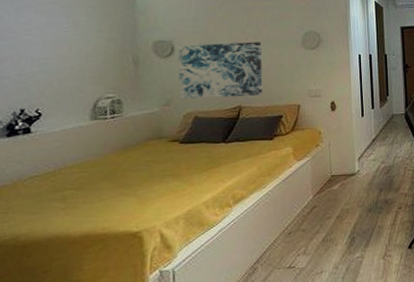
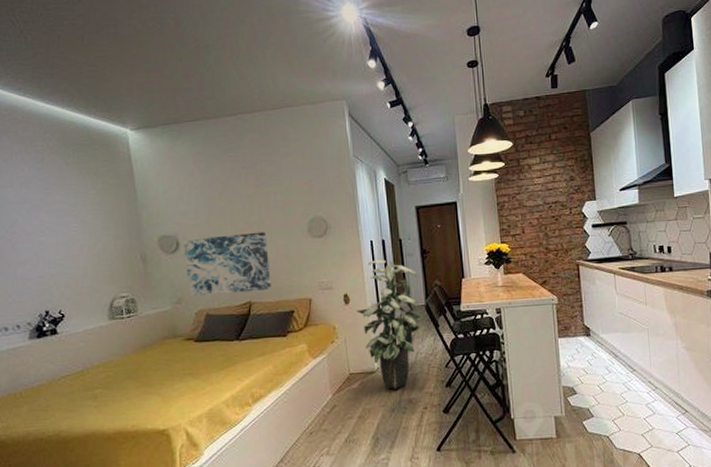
indoor plant: none [342,72,403,191] -> present [356,259,424,389]

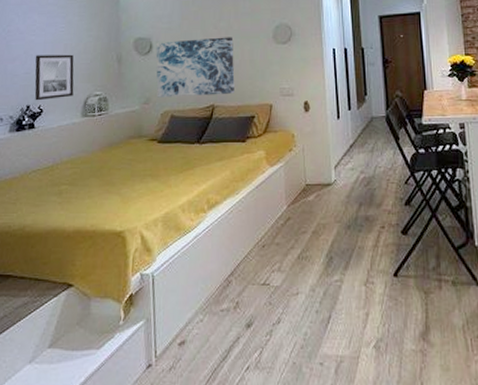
wall art: none [48,255,97,306] -> present [34,54,74,101]
indoor plant: present [356,259,424,389] -> none [316,68,384,204]

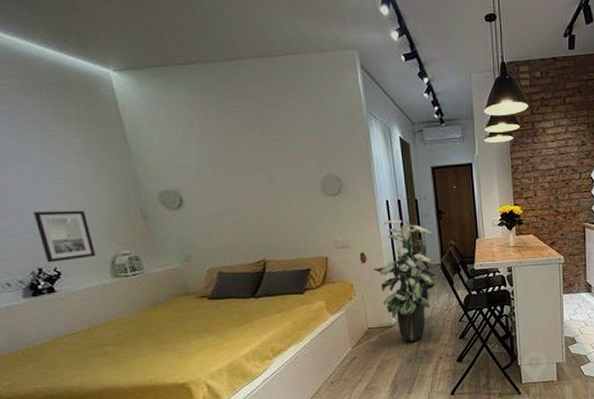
wall art: present [156,37,235,98] -> none [187,189,286,255]
indoor plant: none [316,68,384,204] -> present [373,219,440,342]

